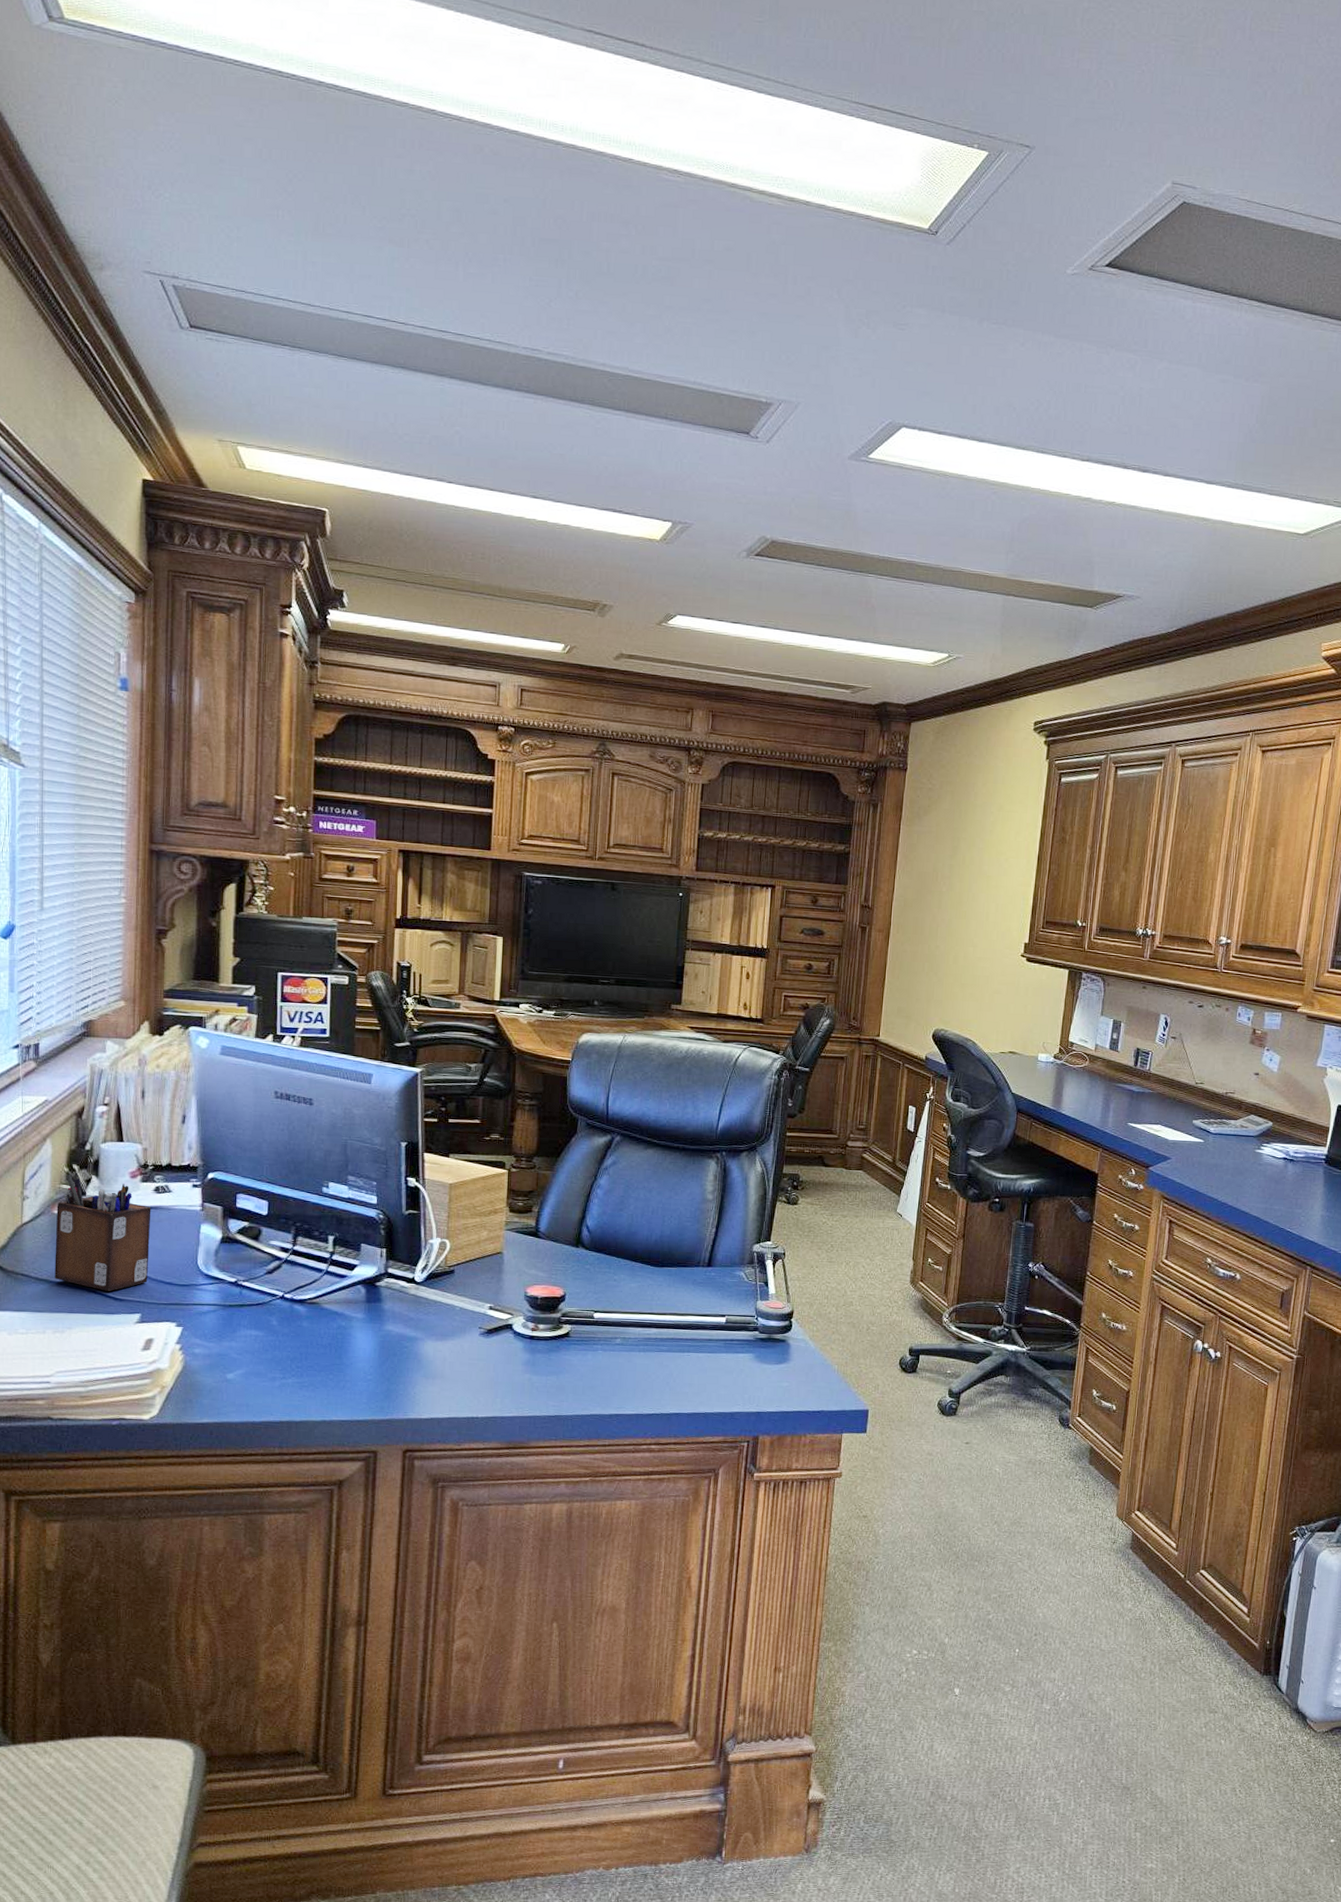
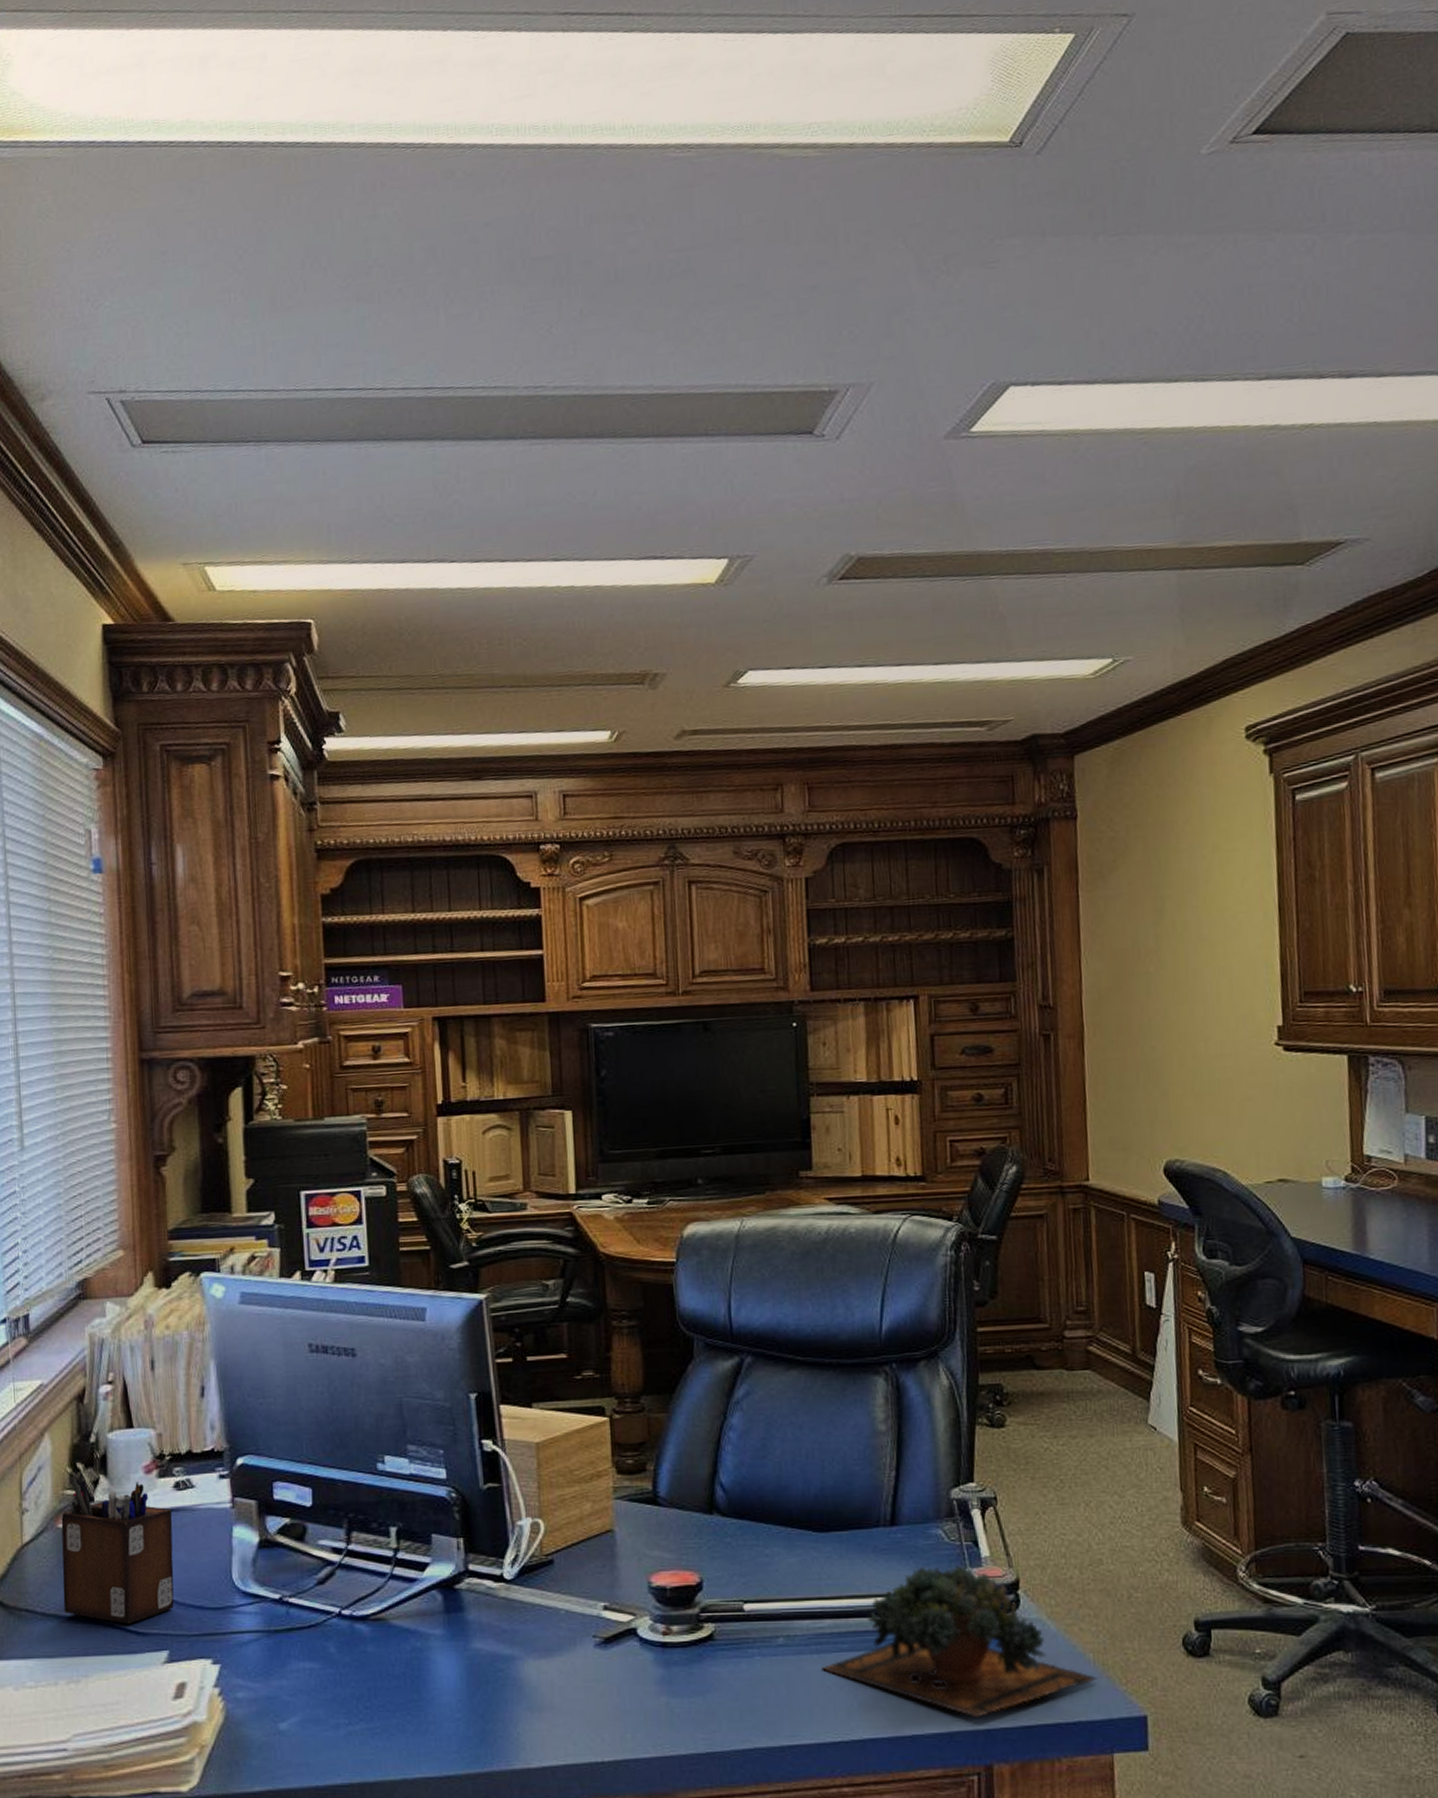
succulent plant: none [646,1297,839,1404] -> present [821,1564,1098,1718]

